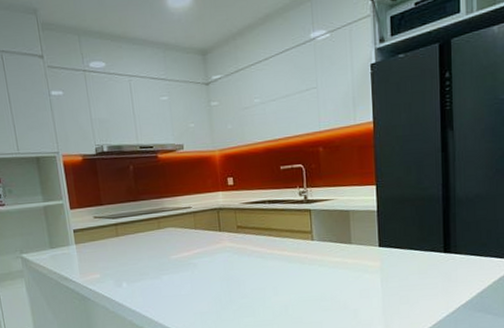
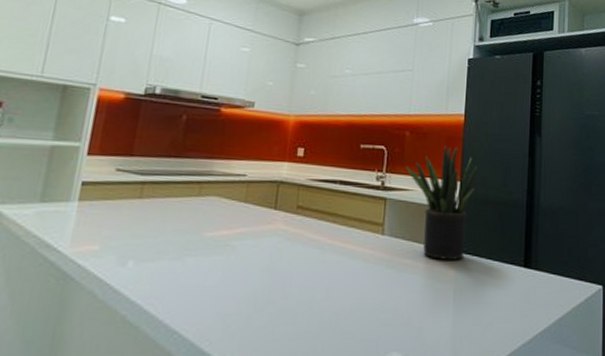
potted plant: none [324,153,391,255] -> present [406,145,477,260]

